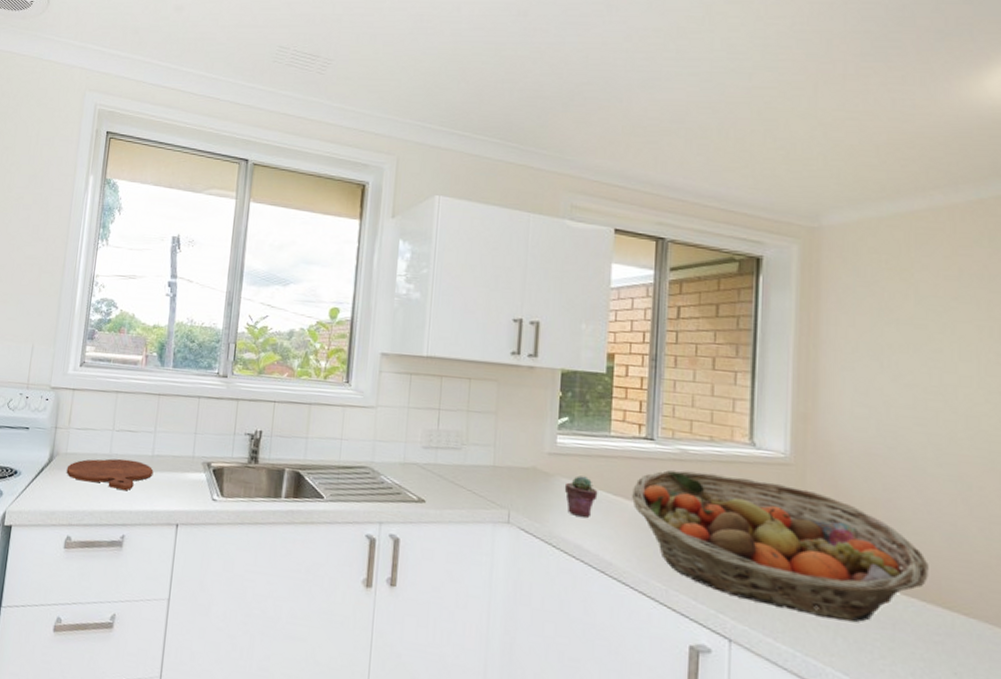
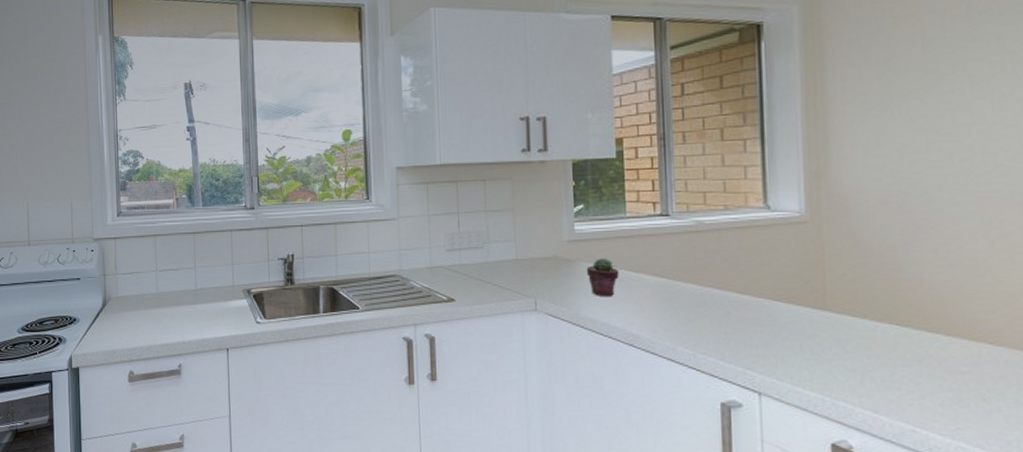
cutting board: present [66,458,154,491] -> none [120,296,199,325]
fruit basket: present [632,469,929,622] -> none [653,240,952,363]

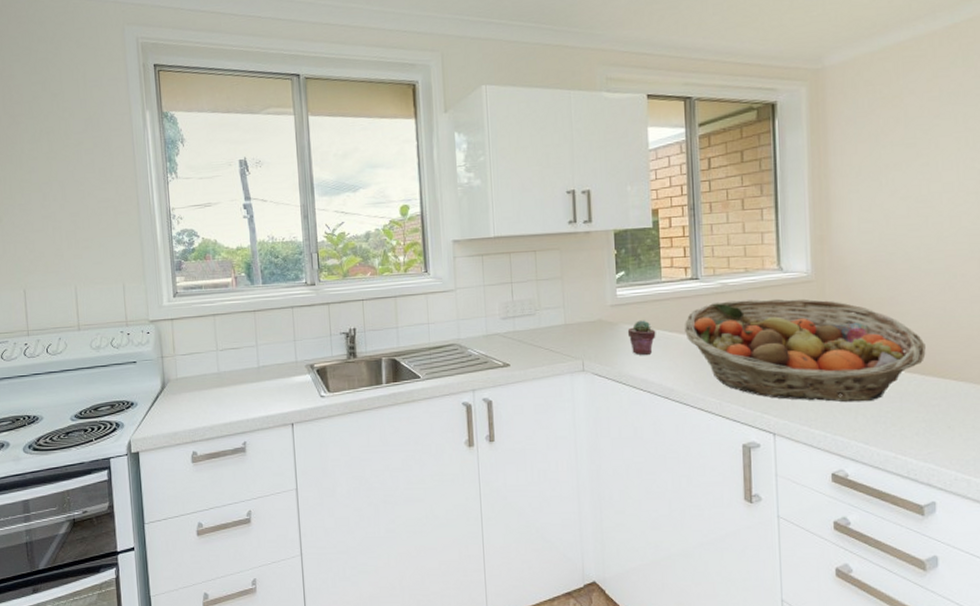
fruit basket: none [653,240,952,363] -> present [685,298,926,403]

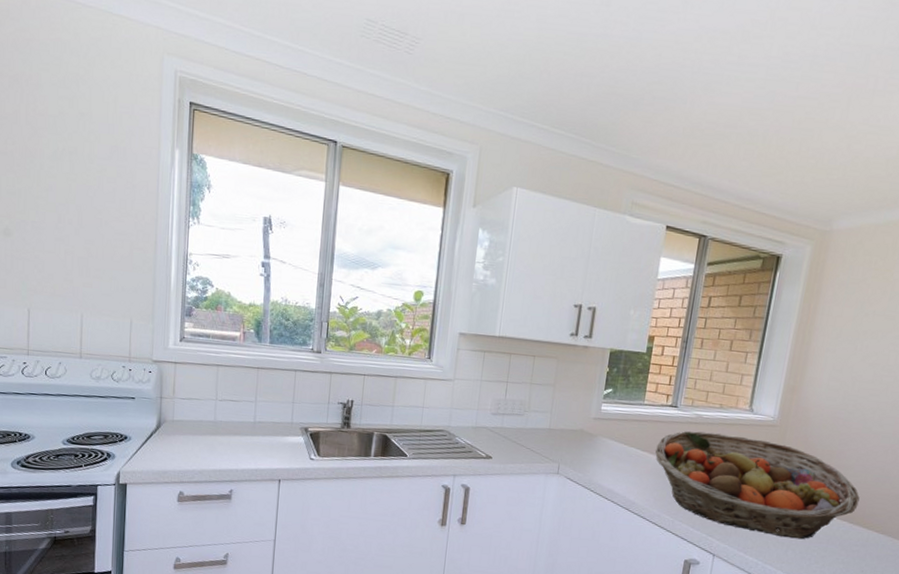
potted succulent: present [627,320,656,355] -> none [604,436,630,468]

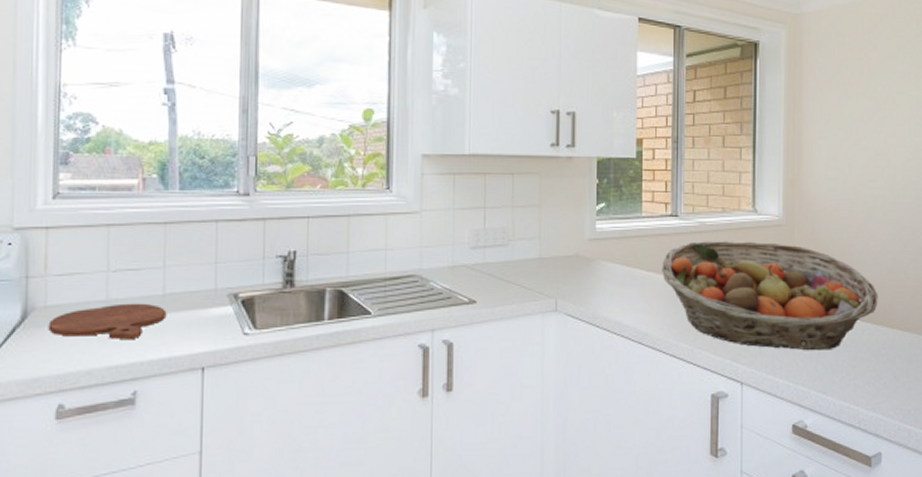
cutting board: none [174,425,256,453] -> present [48,303,167,340]

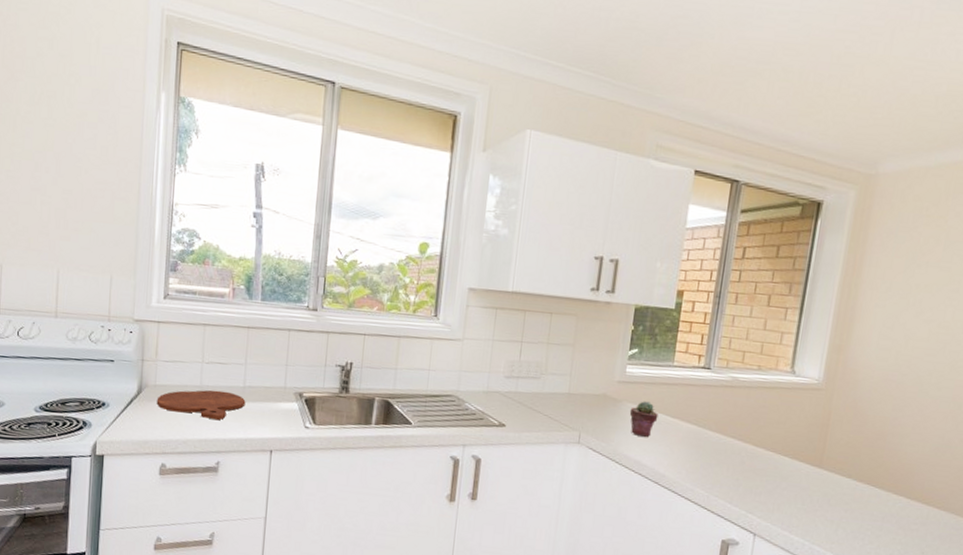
potted succulent: none [604,257,633,295] -> present [629,401,659,437]
fruit basket: present [662,241,878,351] -> none [687,395,918,517]

